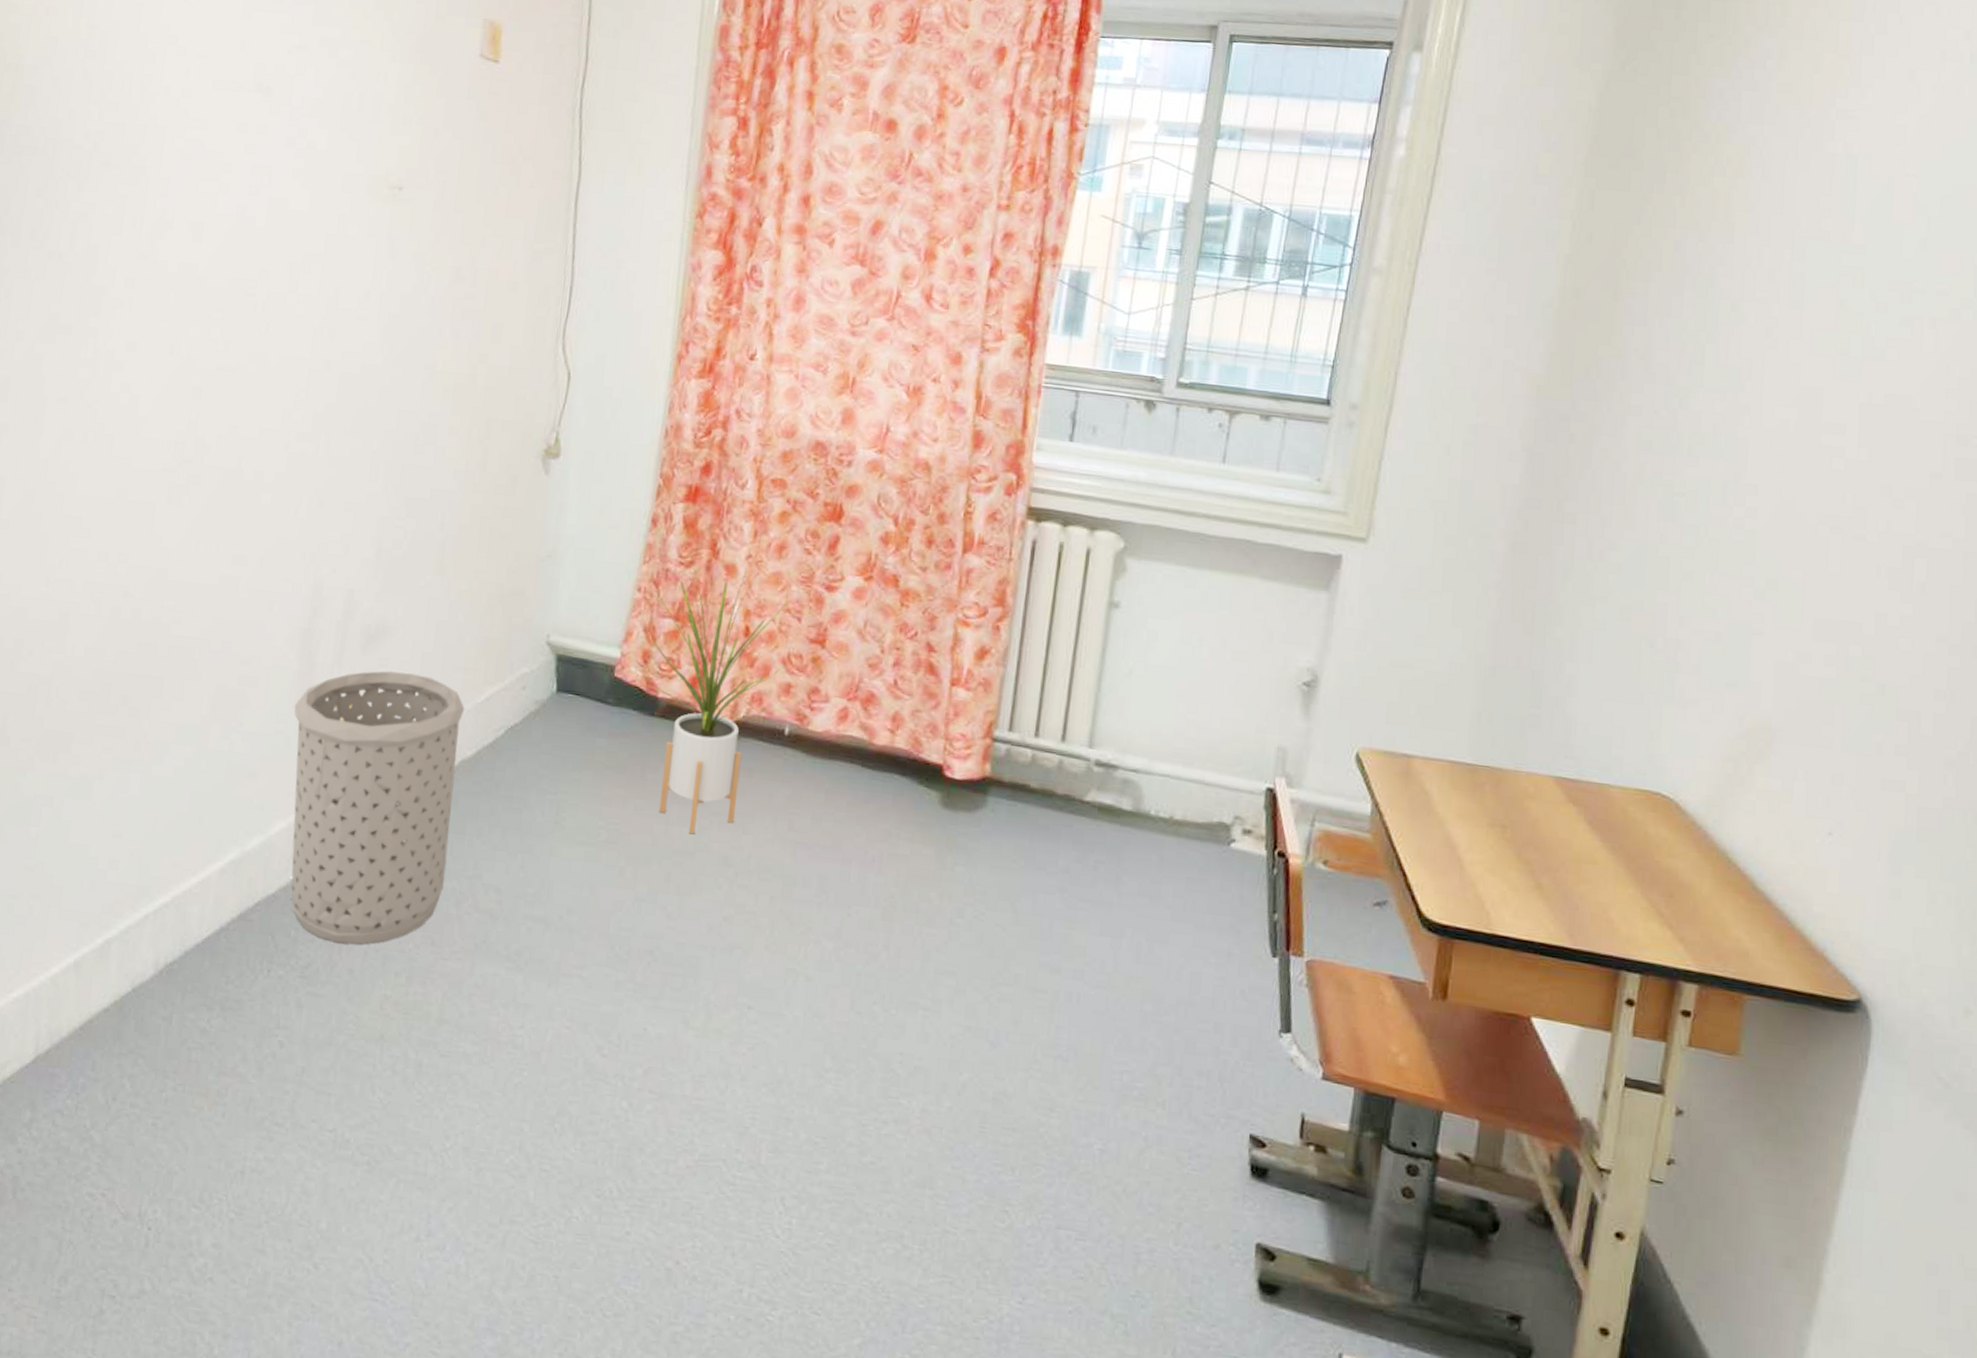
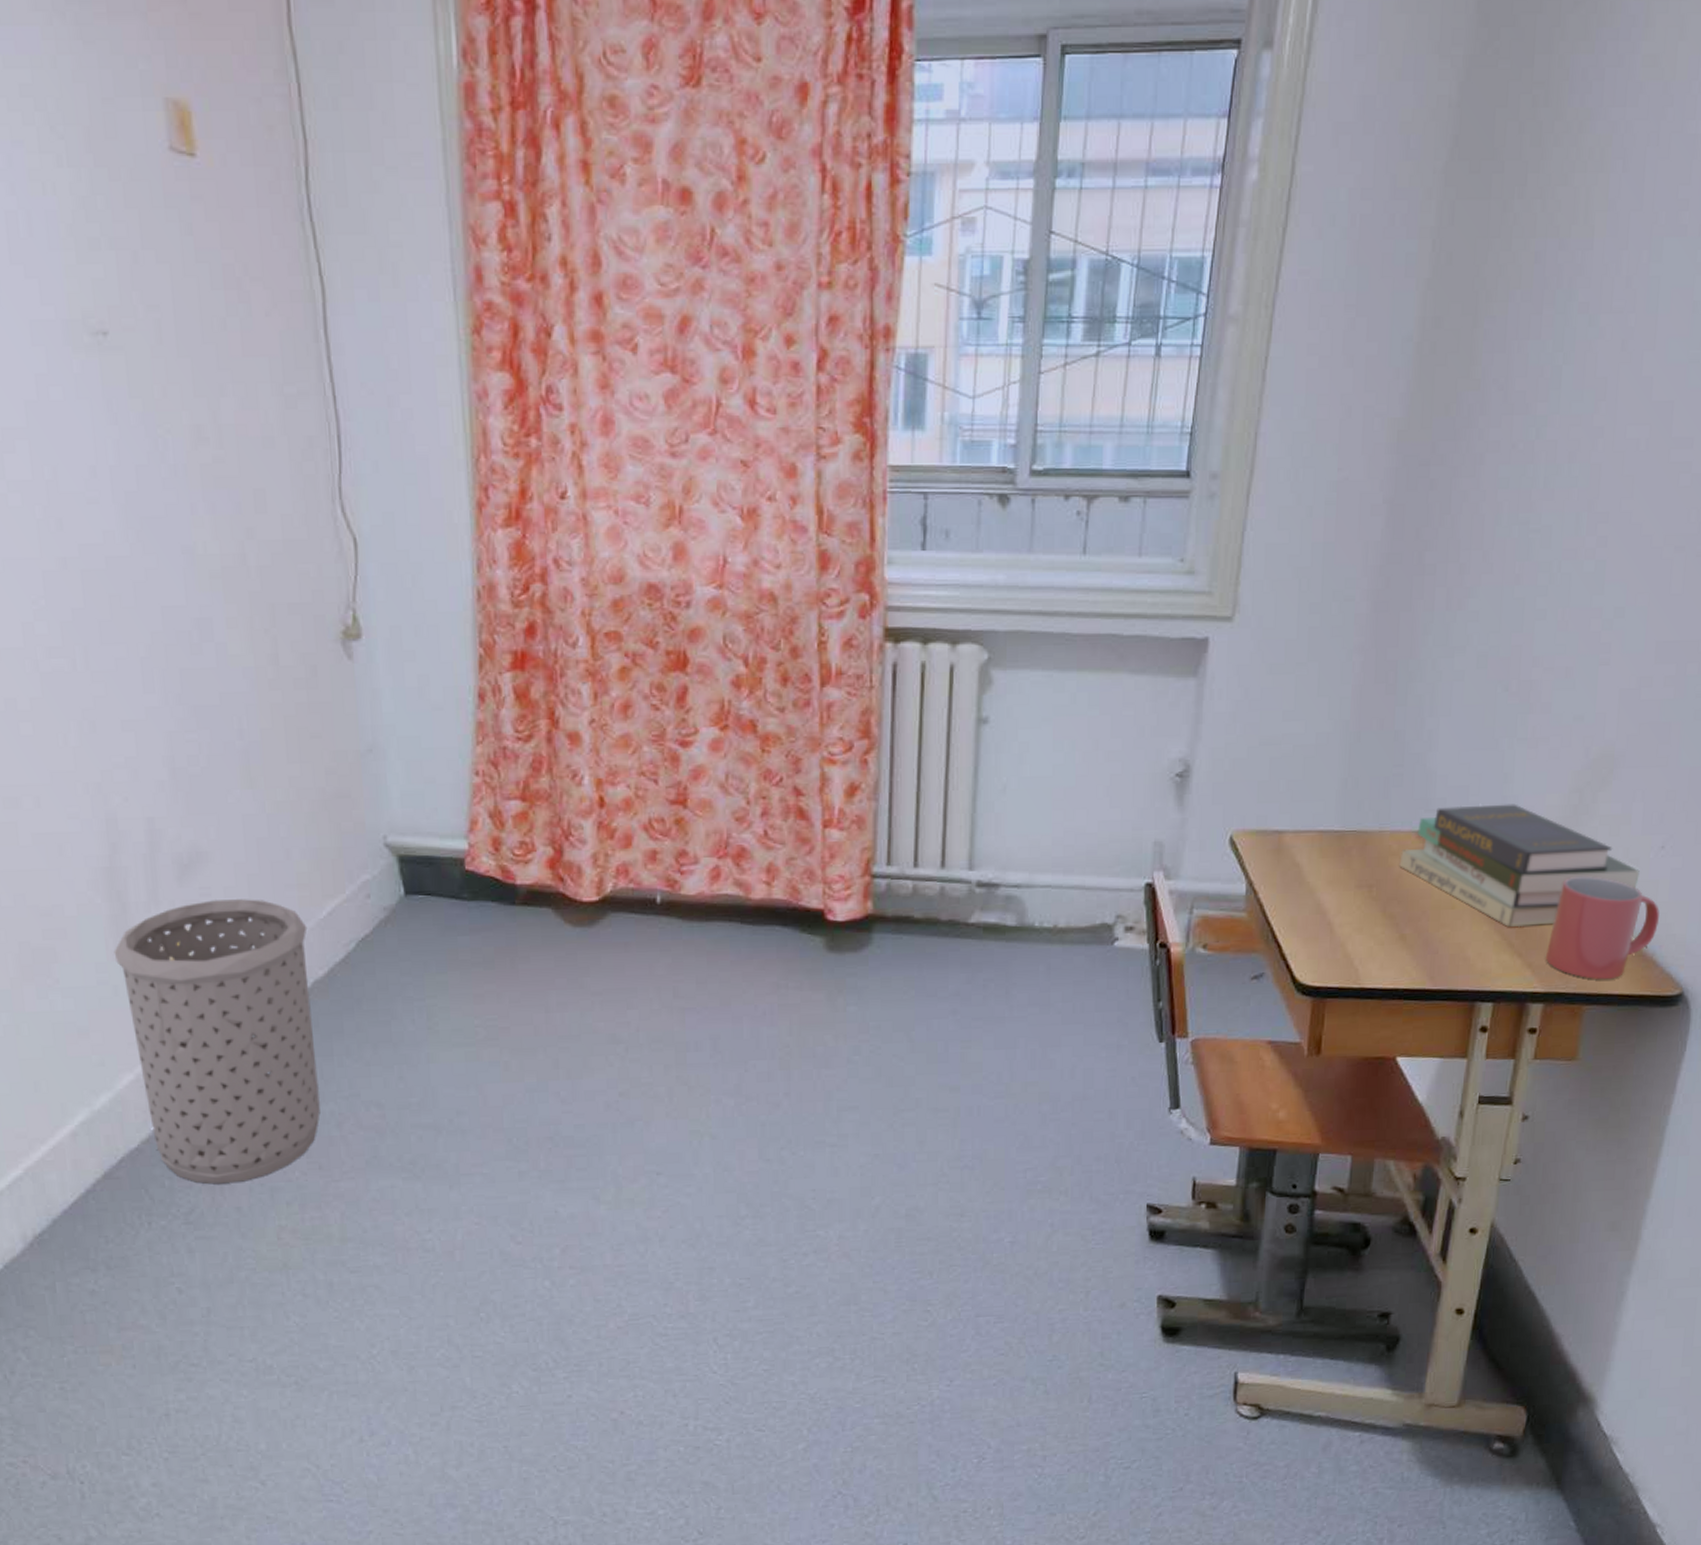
house plant: present [648,569,788,835] -> none [495,738,648,1018]
books: none [1536,755,1805,898] -> present [1399,804,1640,928]
mug: none [1700,850,1829,971] -> present [1546,875,1659,980]

